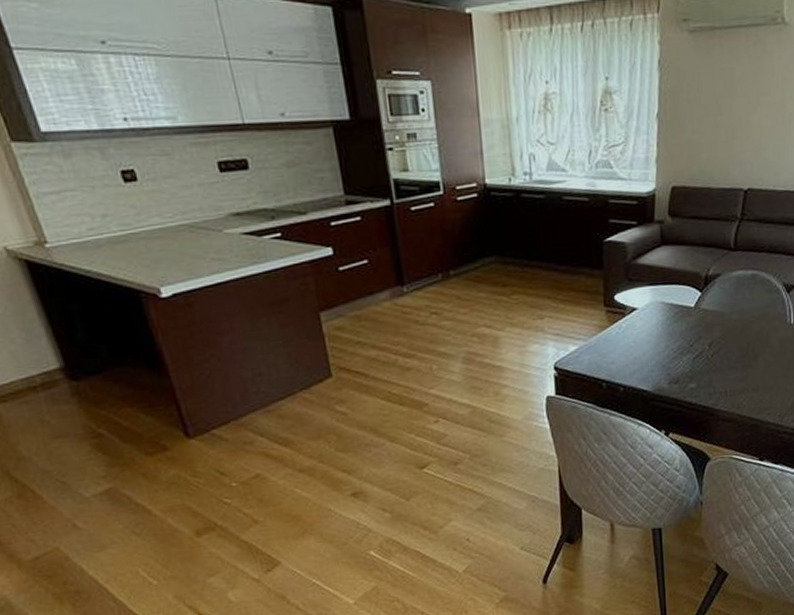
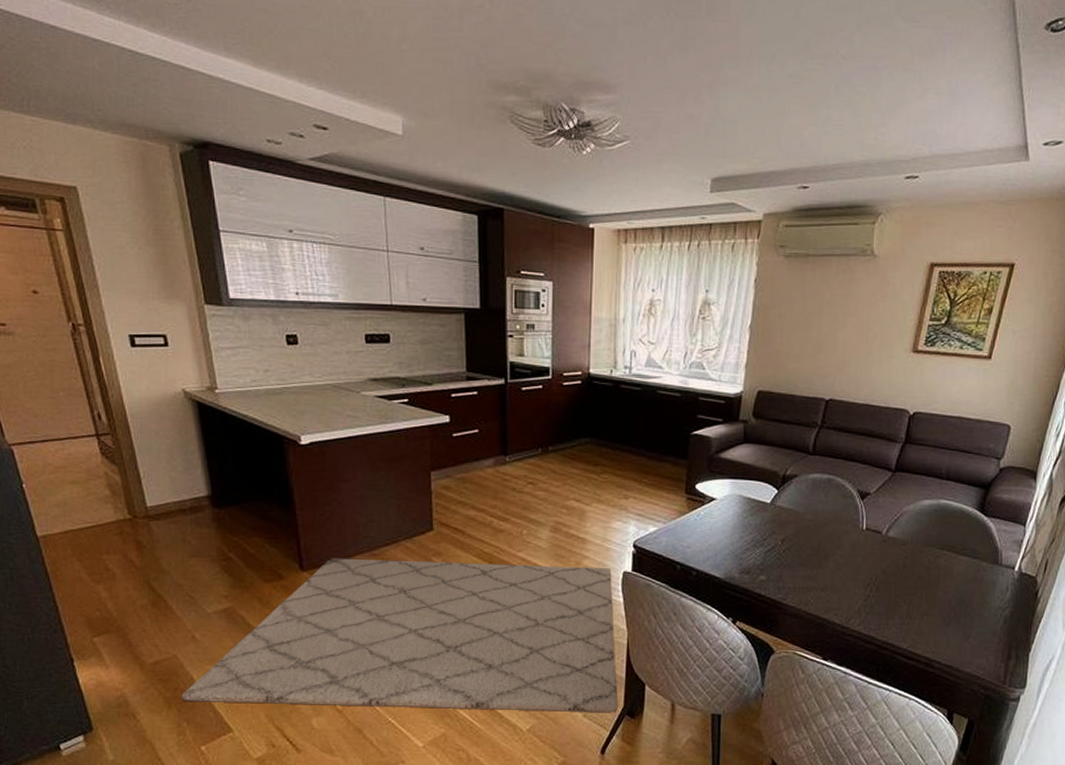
rug: none [72,395,556,595] -> present [181,558,618,713]

